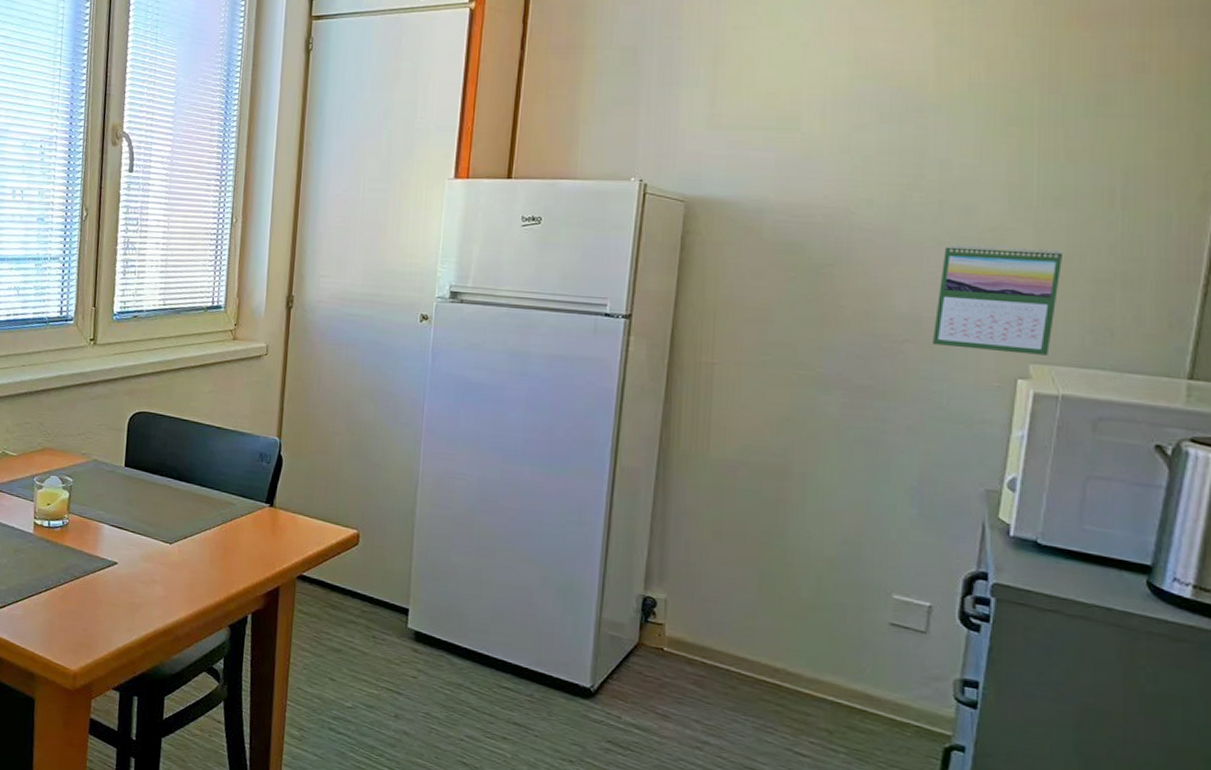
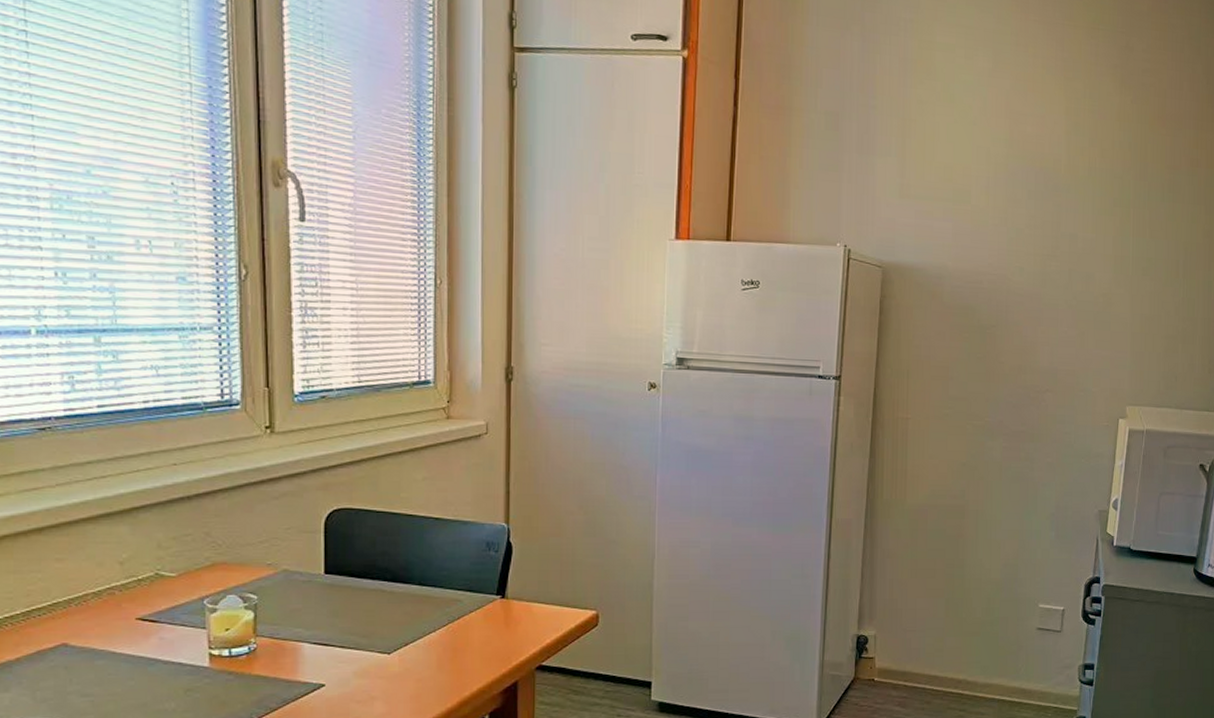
calendar: present [933,244,1064,356] -> none [1065,307,1148,398]

